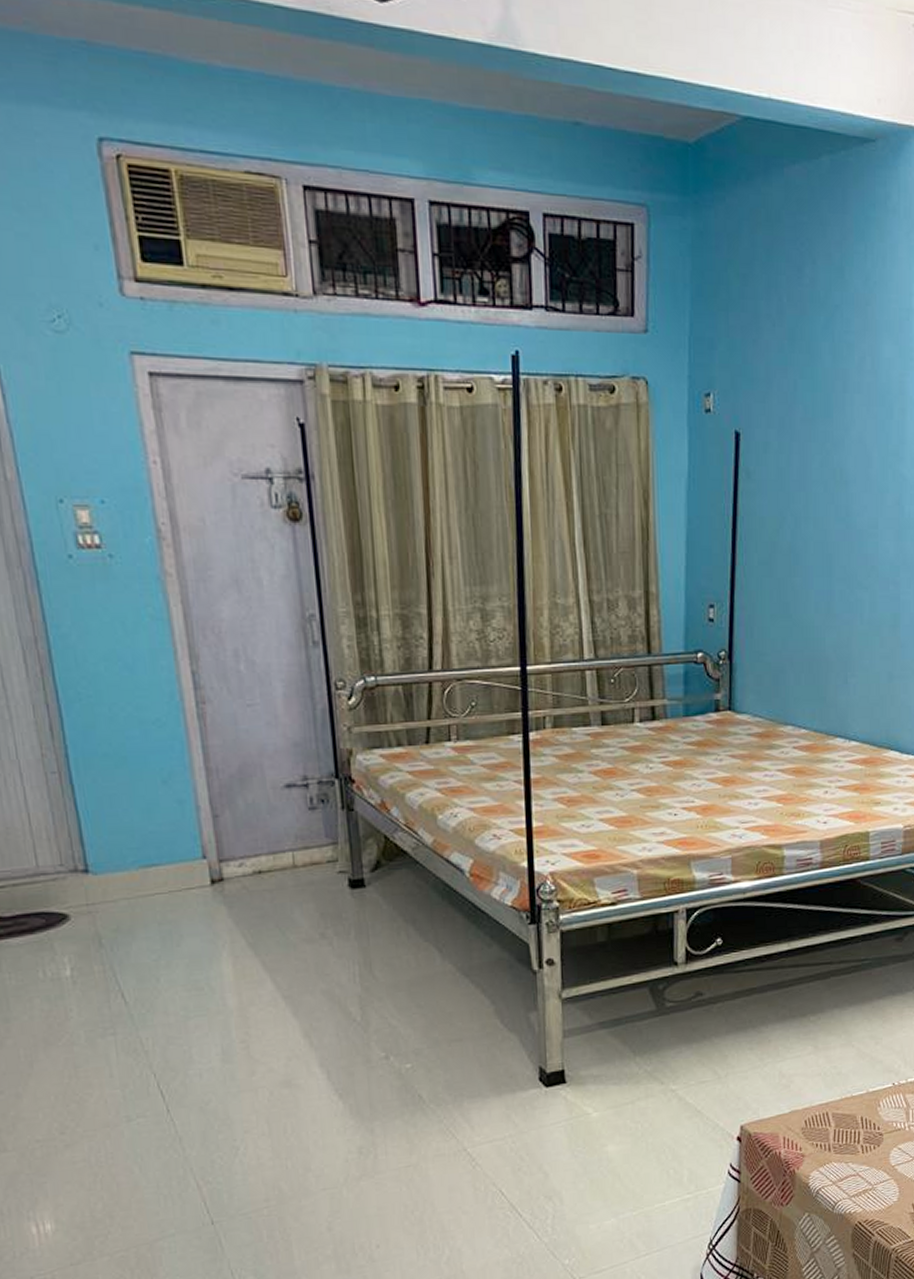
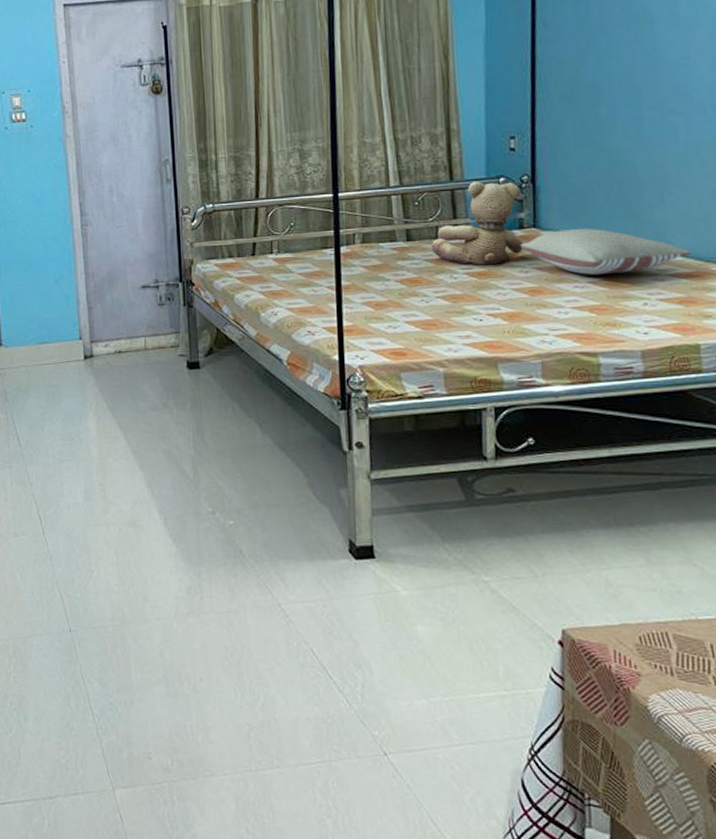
teddy bear: none [627,655,718,753] -> present [431,181,523,265]
pillow: none [715,711,868,763] -> present [520,228,692,275]

